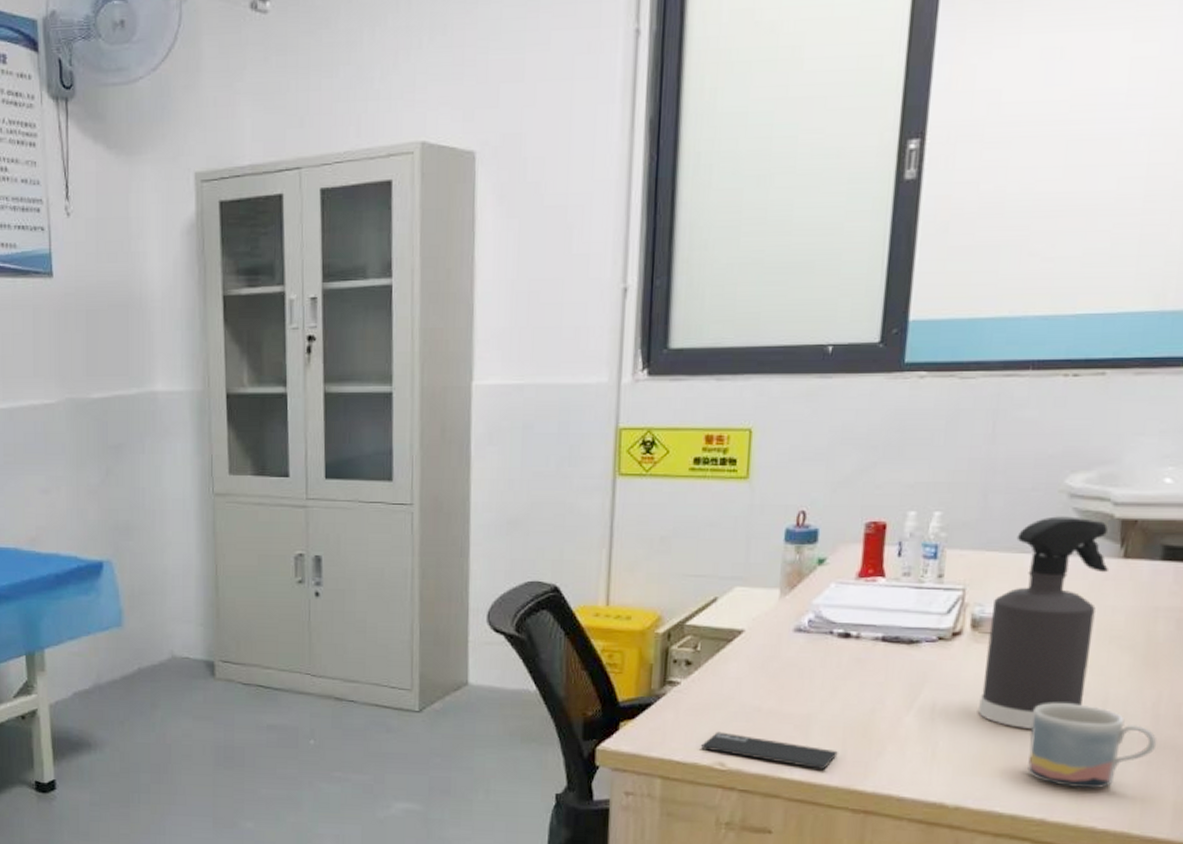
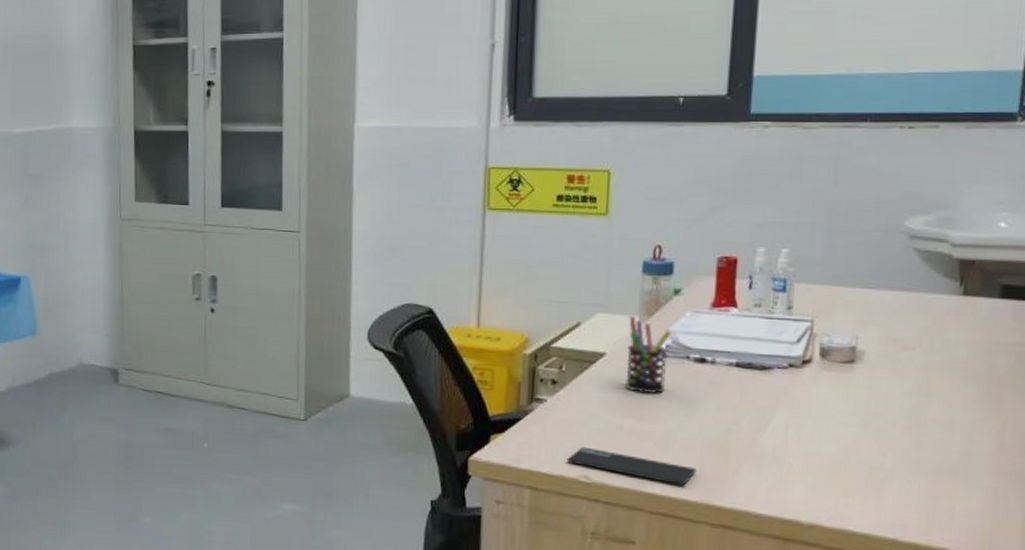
pen holder: none [764,588,815,672] -> present [625,315,672,393]
spray bottle: present [978,516,1108,729] -> none [830,255,949,453]
mug: present [1027,703,1157,789] -> none [879,429,1003,512]

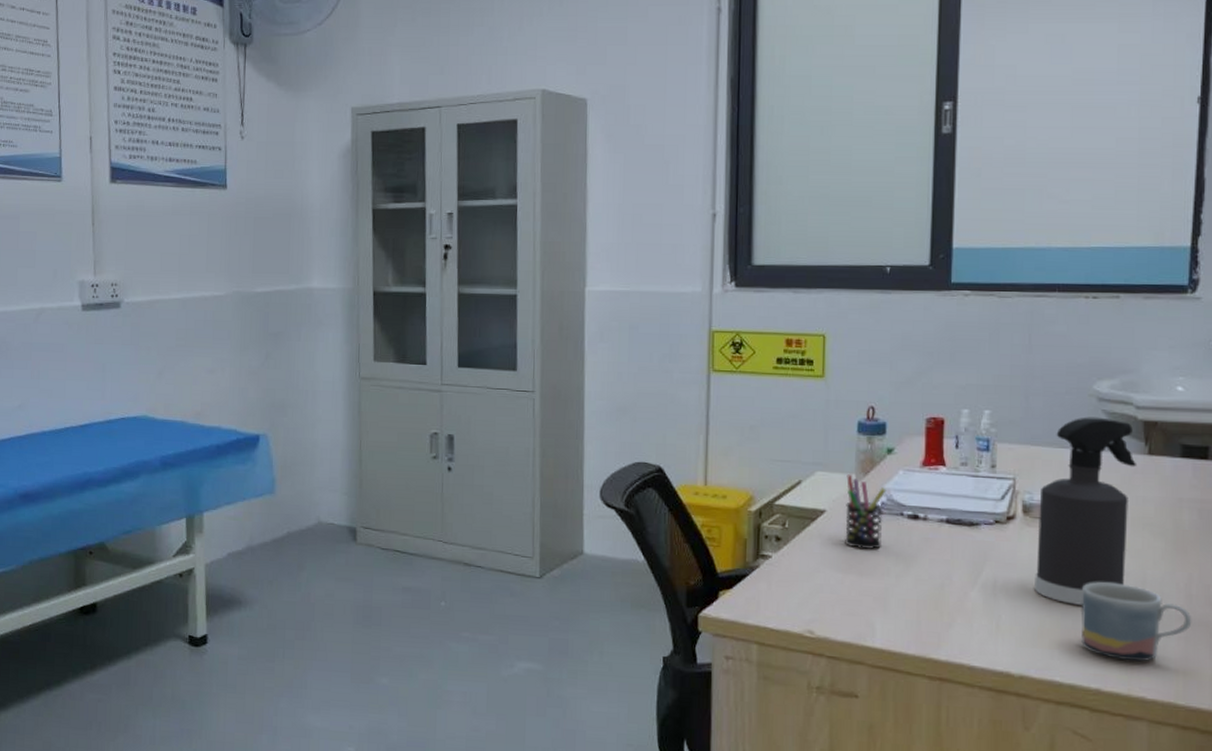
smartphone: present [567,446,697,485] -> none [792,602,913,639]
spray bottle: none [830,255,949,453] -> present [1034,417,1136,605]
mug: none [879,429,1003,512] -> present [1081,582,1192,662]

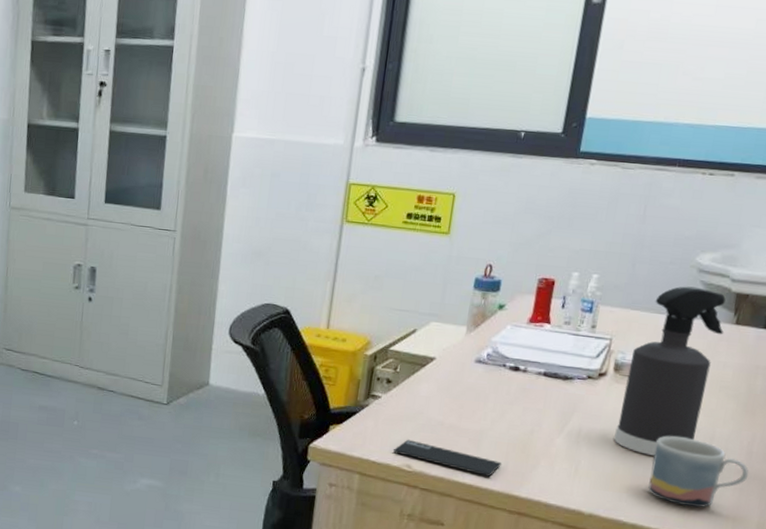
smartphone: none [792,602,913,639] -> present [393,439,502,477]
pen holder: present [845,473,887,549] -> none [449,325,494,396]

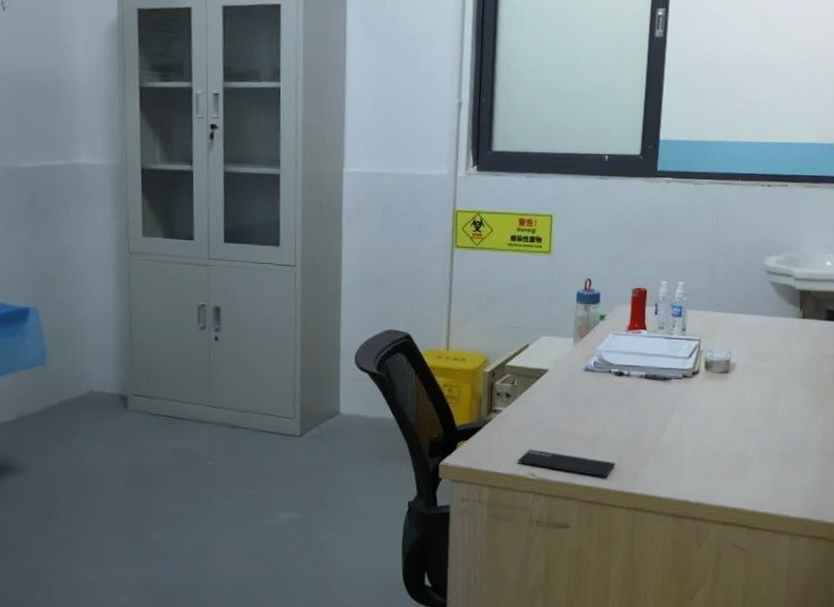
spray bottle: present [614,286,726,456] -> none [711,287,793,443]
mug: present [648,436,749,508] -> none [744,424,827,487]

